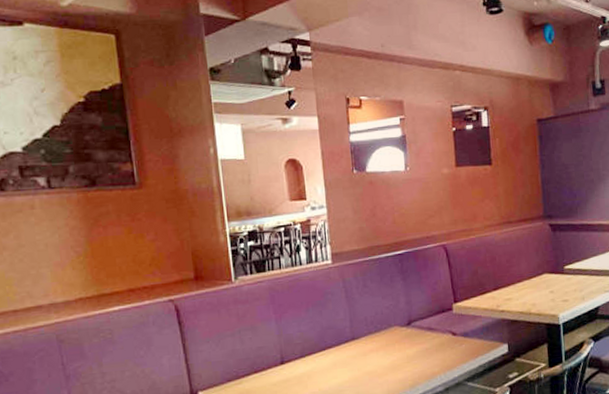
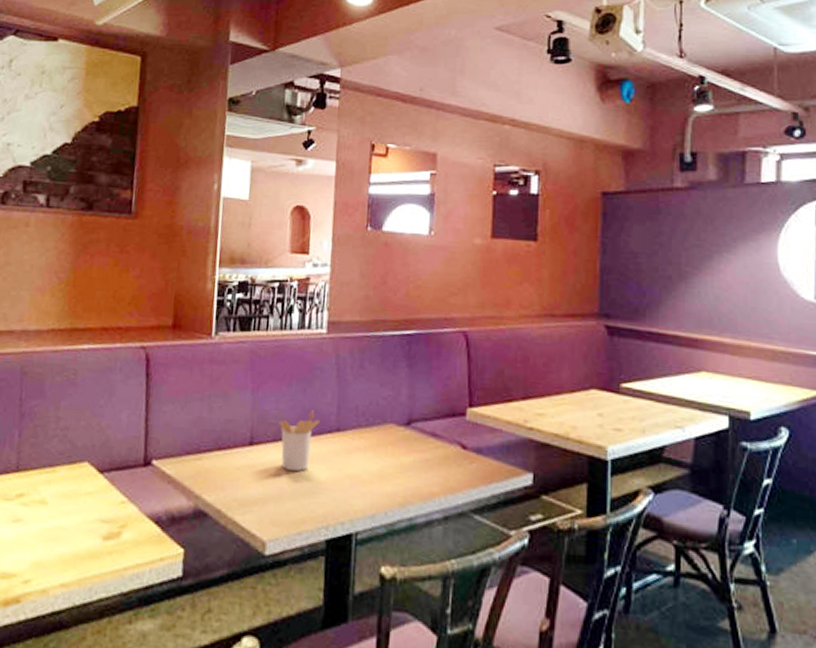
utensil holder: none [303,327,337,378] -> present [278,410,320,472]

